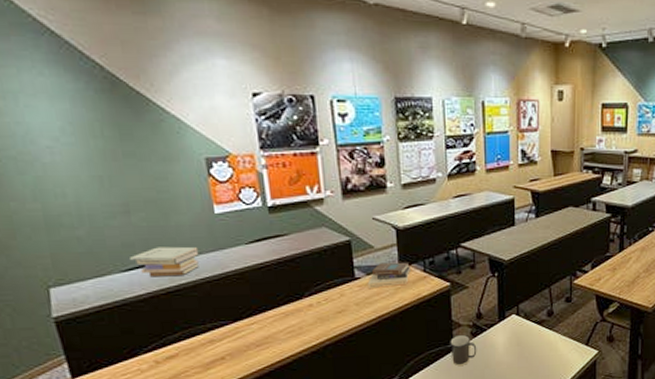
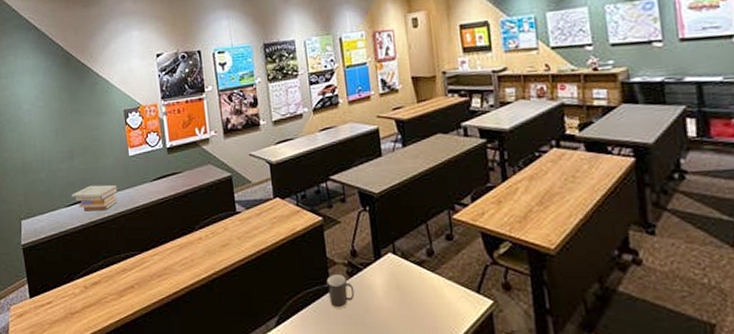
books: present [367,262,411,290] -> none [247,196,285,224]

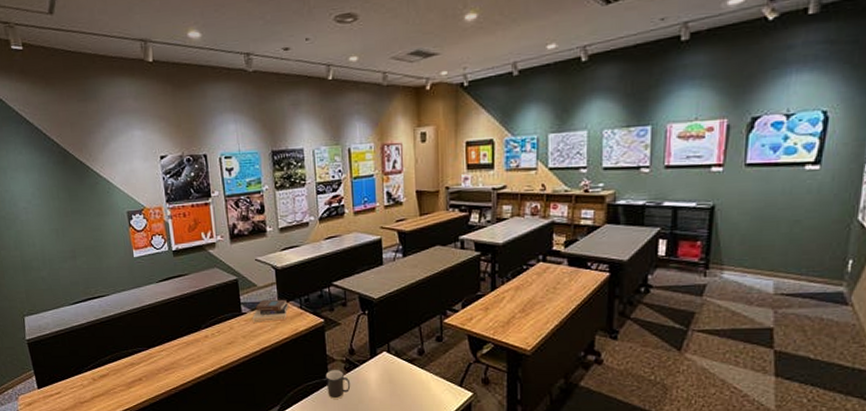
books: present [71,184,118,212] -> none [75,284,123,310]
books: none [247,196,285,224] -> present [252,299,289,324]

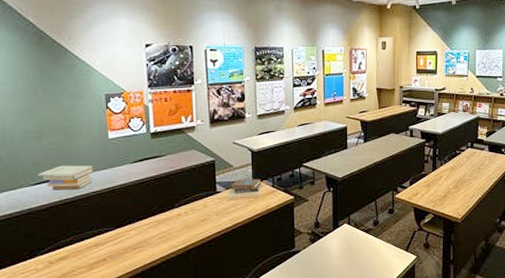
books: none [75,284,123,310] -> present [37,165,93,190]
mug: present [325,369,351,400] -> none [292,240,315,269]

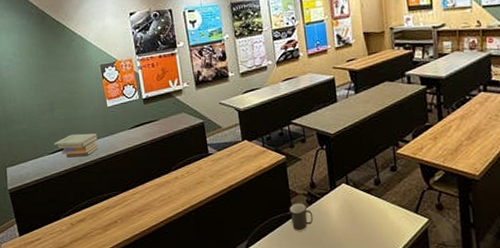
books: present [226,178,262,202] -> none [218,138,252,164]
mug: none [292,240,315,269] -> present [289,202,314,232]

